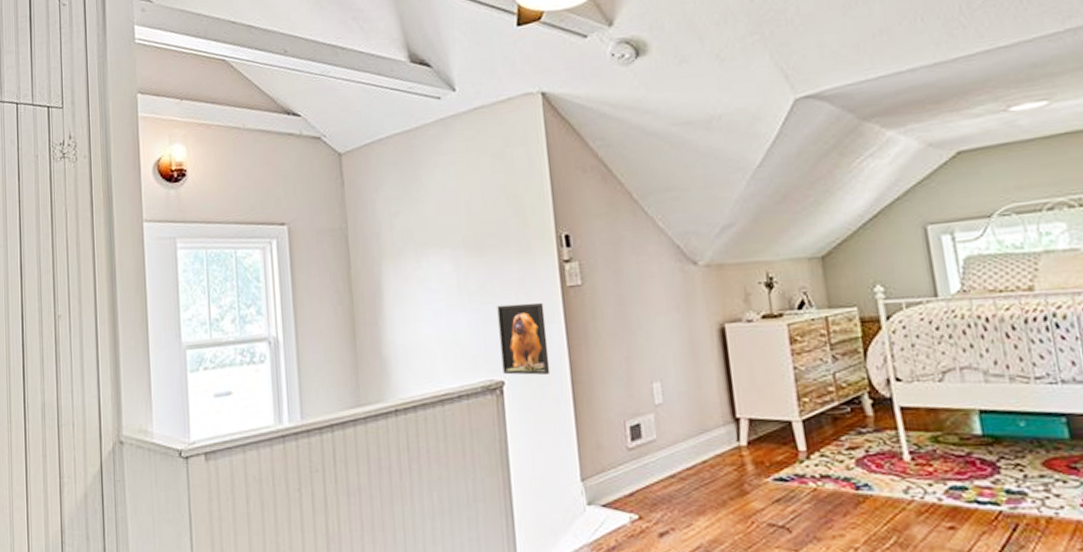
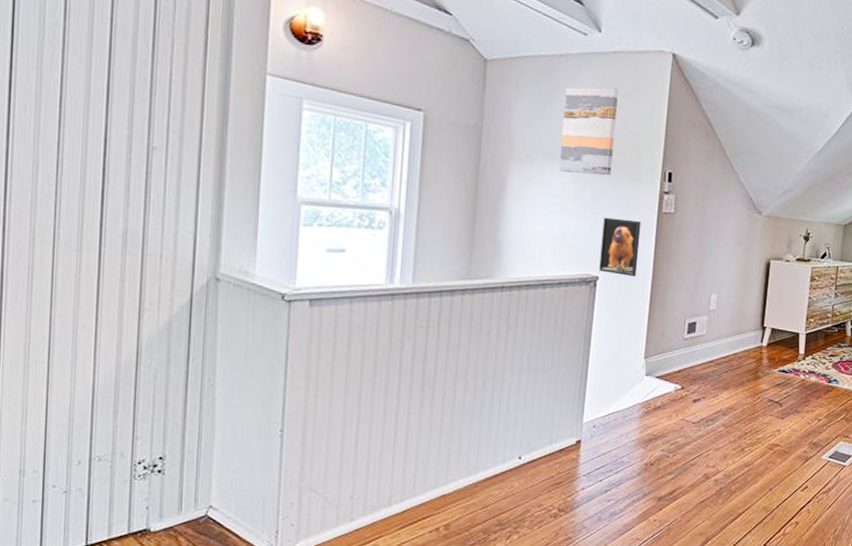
wall art: none [428,149,496,260] -> present [558,87,618,176]

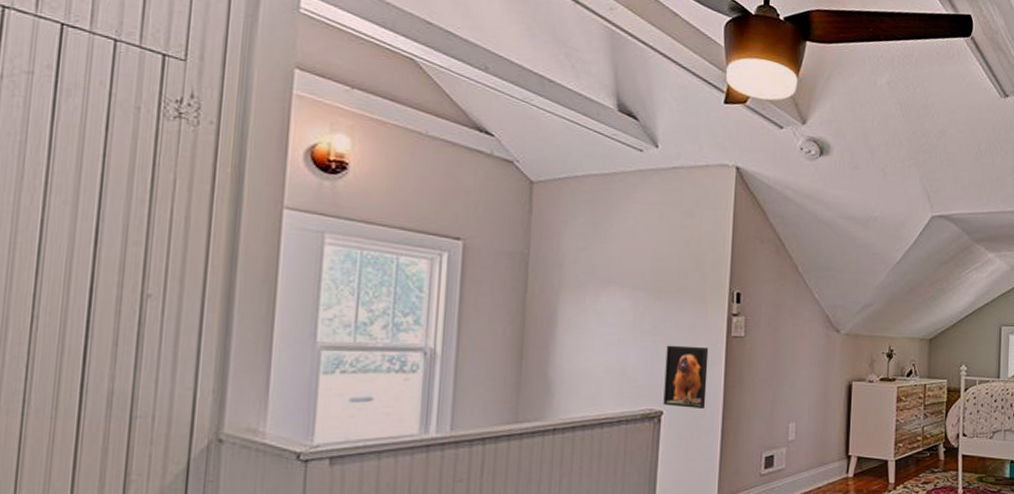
wall art: present [558,87,618,176] -> none [615,205,679,300]

